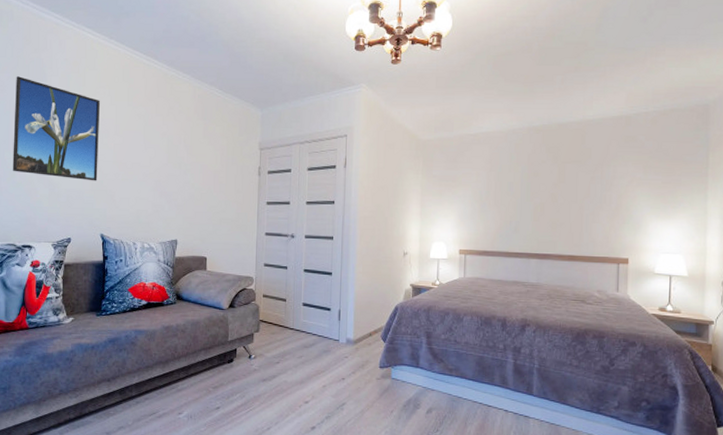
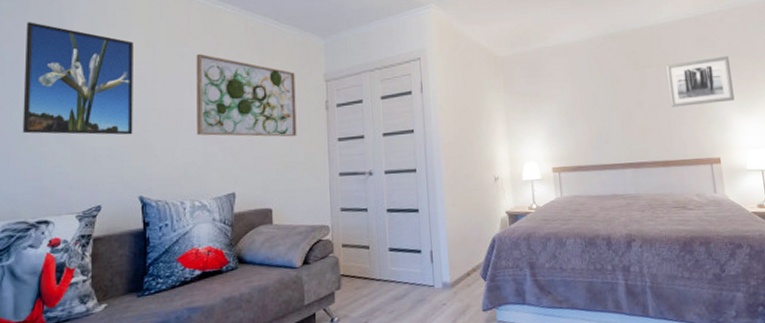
wall art: none [149,115,234,197] -> present [196,53,297,137]
wall art: none [586,158,656,205] -> present [666,56,735,108]

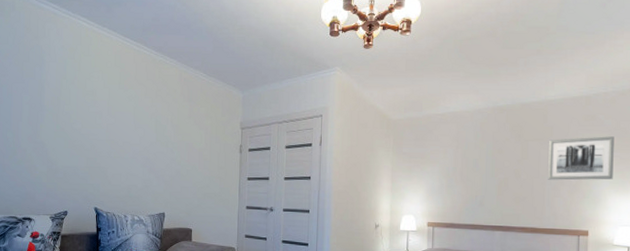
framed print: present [22,22,133,135] -> none [14,62,94,159]
wall art: present [196,53,297,137] -> none [139,97,217,173]

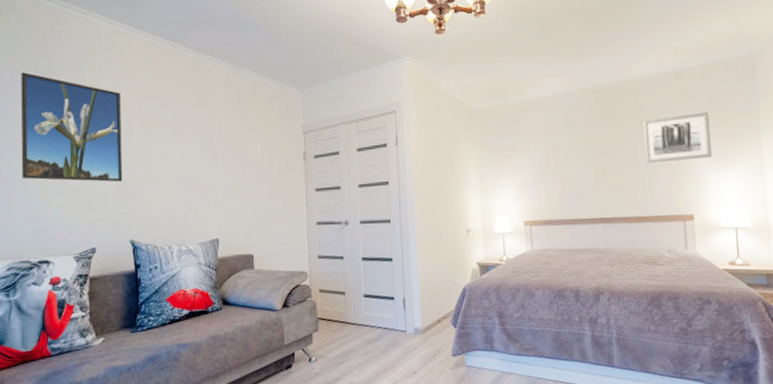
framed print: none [14,62,94,159] -> present [21,72,123,182]

